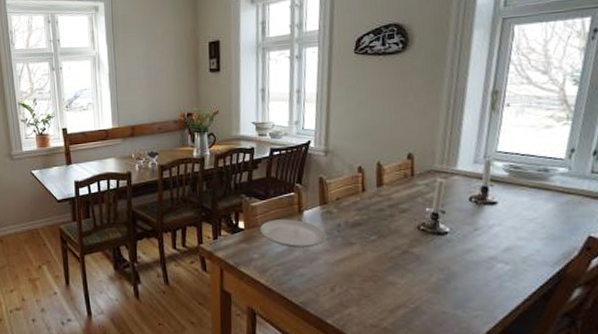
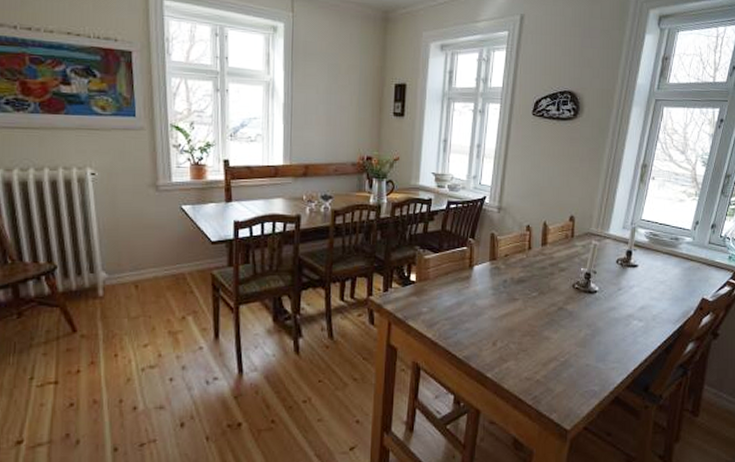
plate: present [260,219,327,248] -> none [431,273,494,302]

